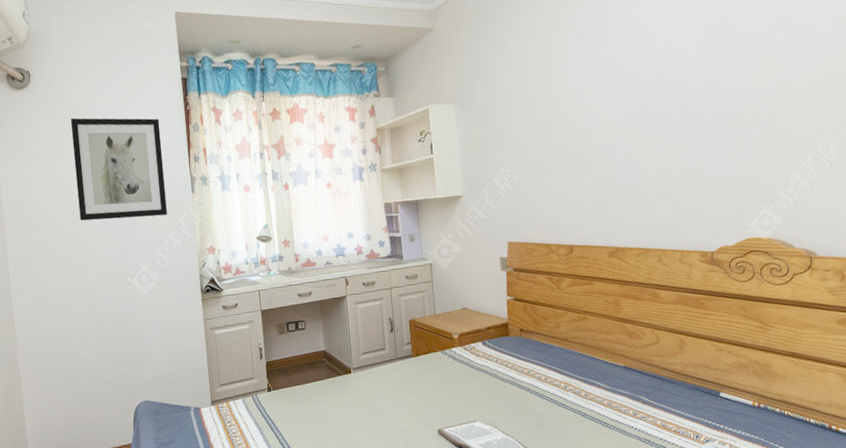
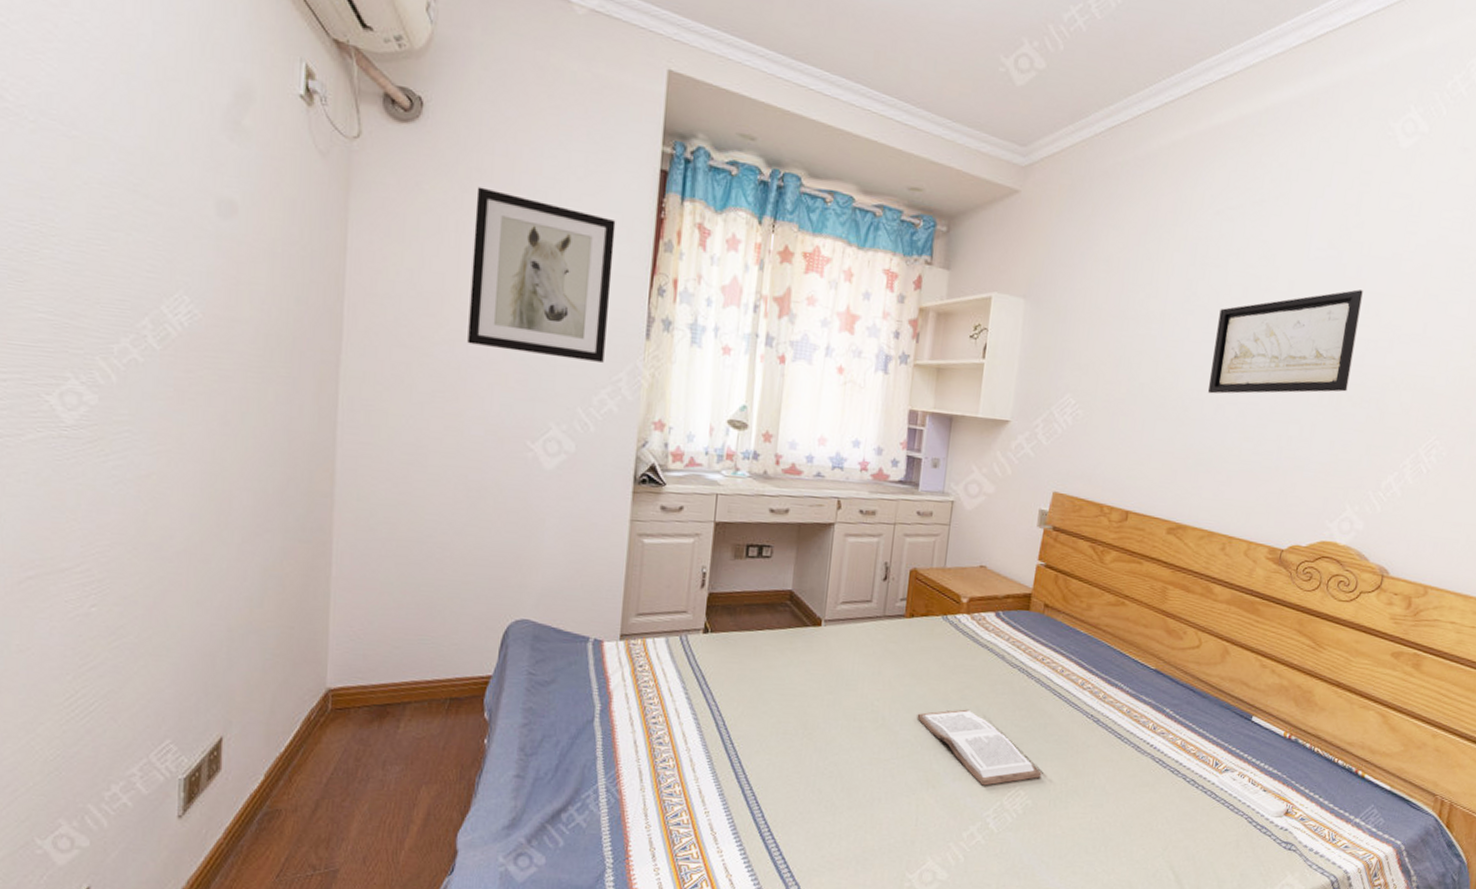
wall art: none [612,33,738,142] -> present [1208,289,1363,394]

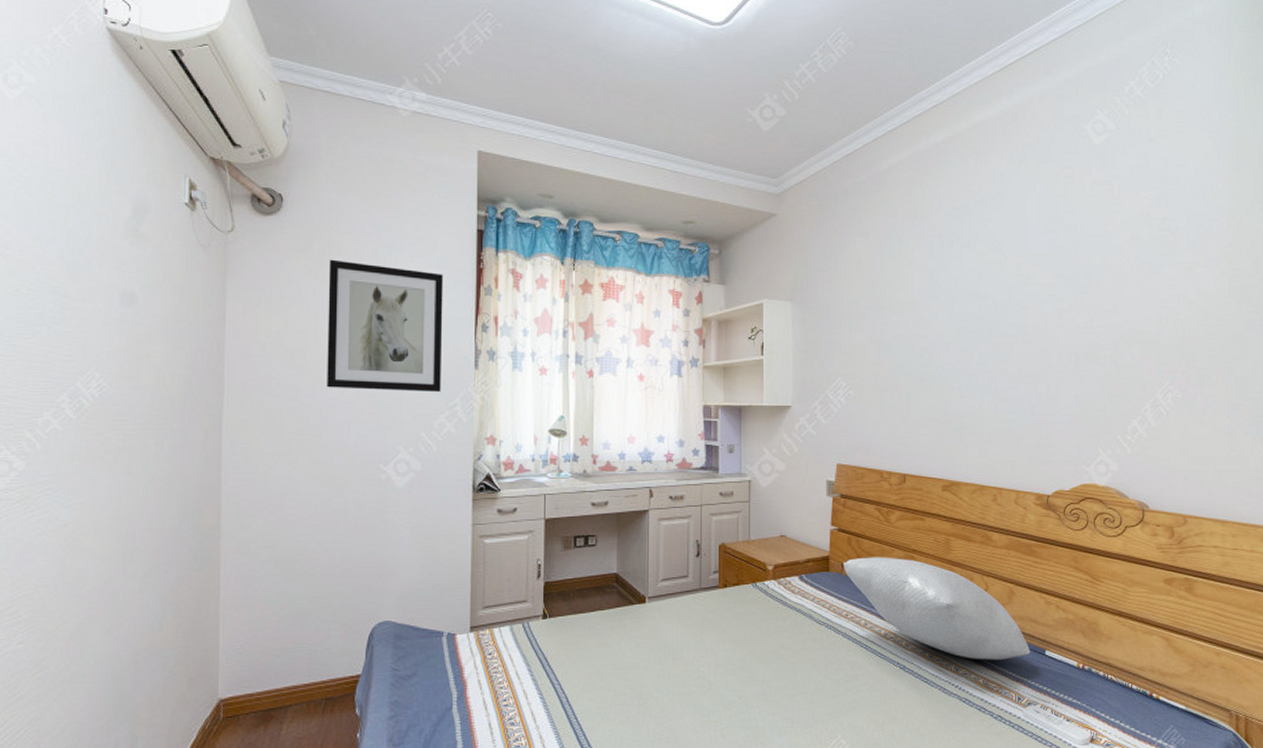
book: present [916,709,1042,786] -> none [739,667,859,738]
pillow: none [1045,598,1237,722] -> present [843,557,1031,660]
wall art: present [1208,289,1363,394] -> none [961,264,1083,365]

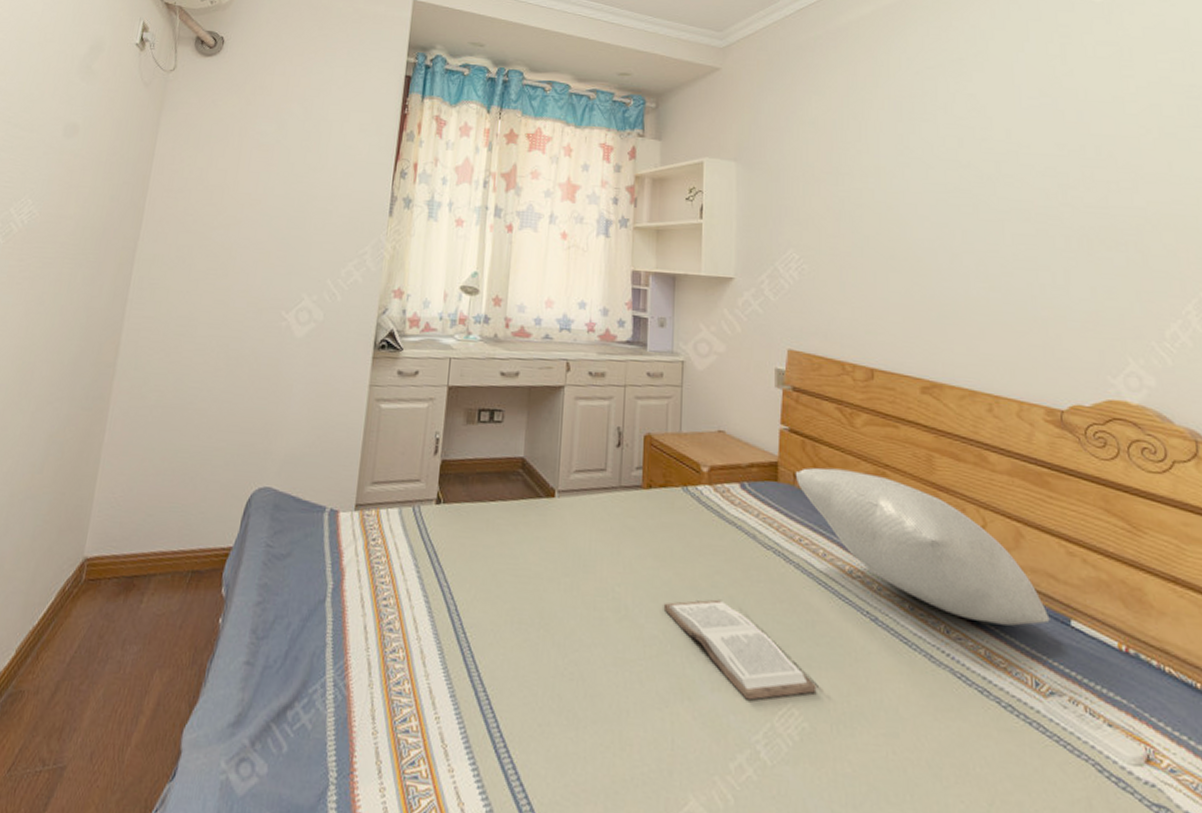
wall art: present [327,259,444,392] -> none [240,100,368,238]
book: none [739,667,859,738] -> present [663,599,817,700]

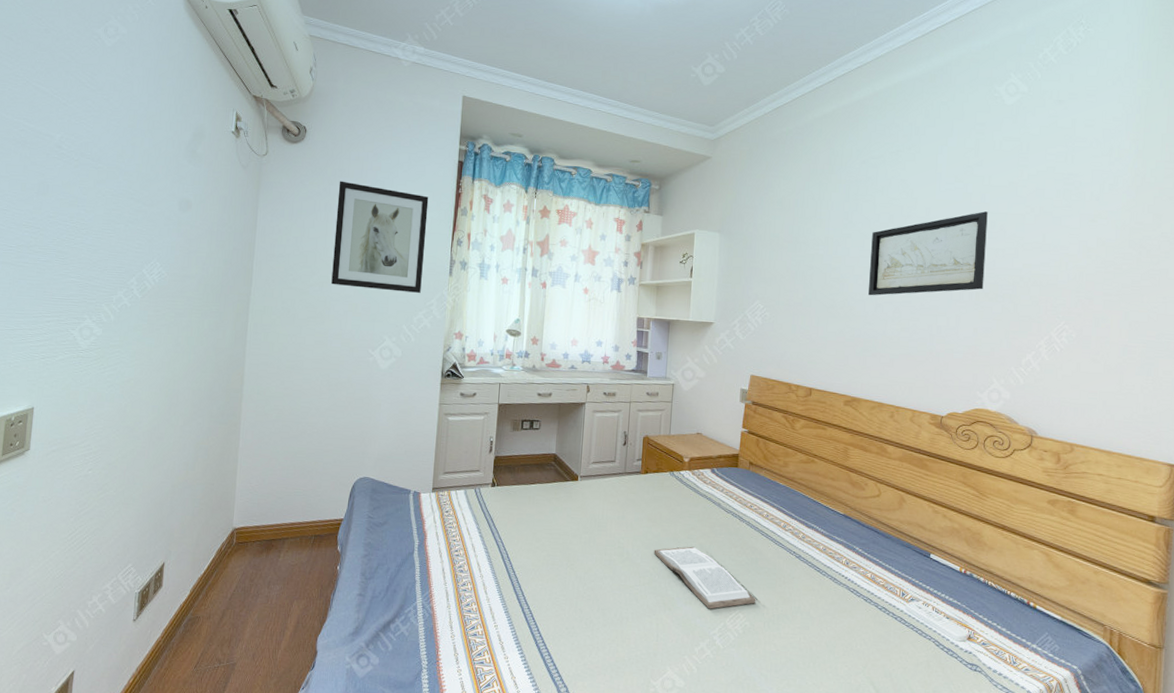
wall art: none [240,100,368,238] -> present [331,181,429,293]
pillow: present [795,468,1050,626] -> none [750,457,917,559]
wall art: none [937,133,1097,243] -> present [868,211,988,296]

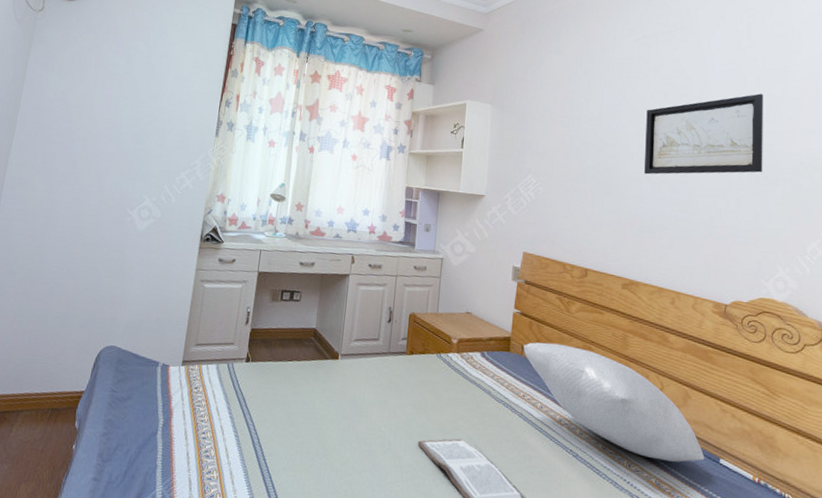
wall art: present [331,181,429,293] -> none [94,38,200,153]
pillow: none [750,457,917,559] -> present [523,342,705,463]

